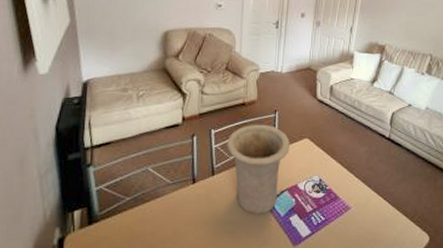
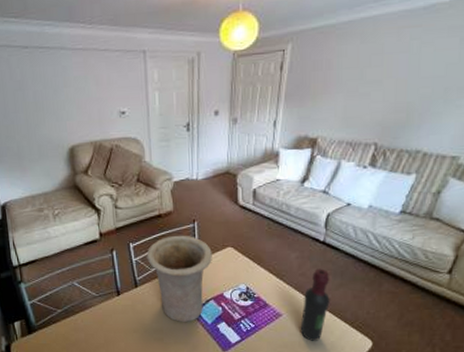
wine bottle: none [366,163,393,235] -> present [300,268,330,341]

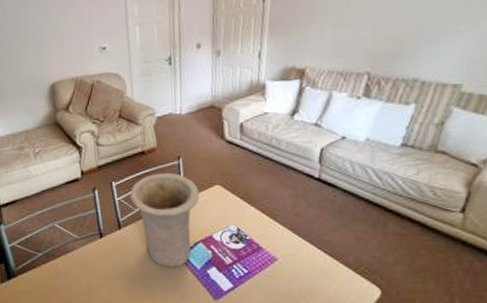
wine bottle: present [300,268,330,341] -> none [298,207,330,289]

